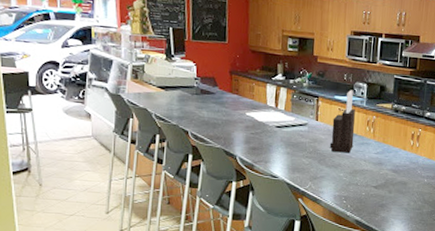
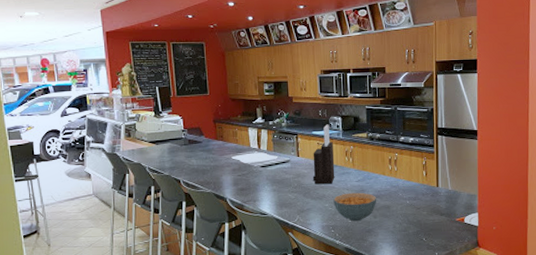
cereal bowl: none [348,164,395,195] -> present [333,192,377,222]

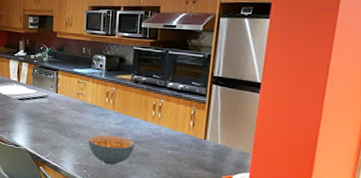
knife block: present [312,124,335,185] -> none [69,62,94,124]

